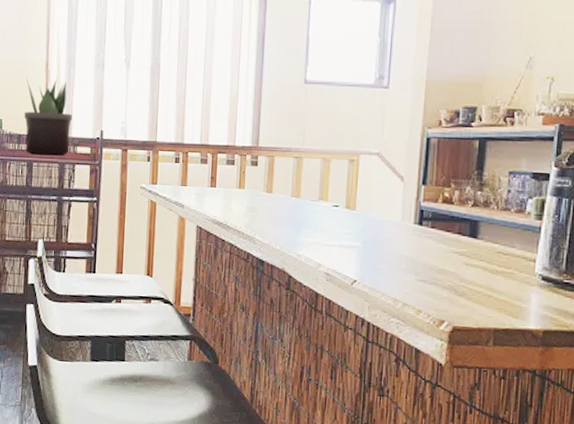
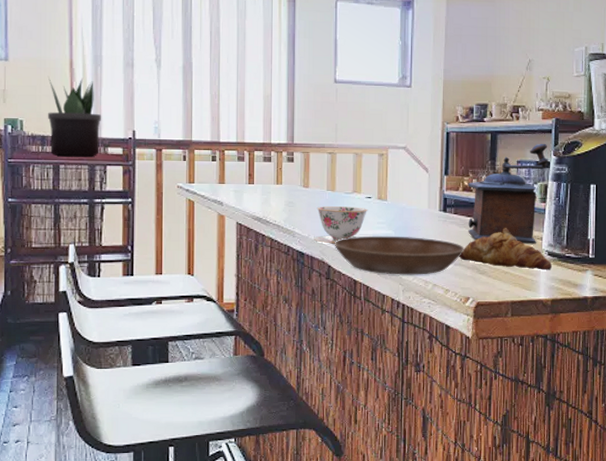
teacup: none [274,213,335,255] -> present [313,206,368,245]
saucer: none [296,246,442,292] -> present [334,235,465,275]
croissant: none [435,246,546,297] -> present [459,228,552,270]
coffee grinder: none [446,152,549,267] -> present [468,143,549,244]

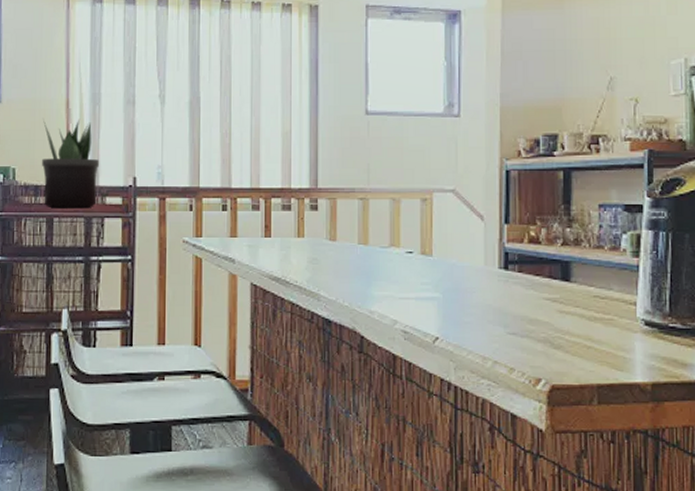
teacup: present [313,206,368,245] -> none [342,263,409,311]
saucer: present [334,235,465,275] -> none [367,299,533,349]
croissant: present [459,228,552,270] -> none [526,290,650,345]
coffee grinder: present [468,143,549,244] -> none [535,181,641,311]

